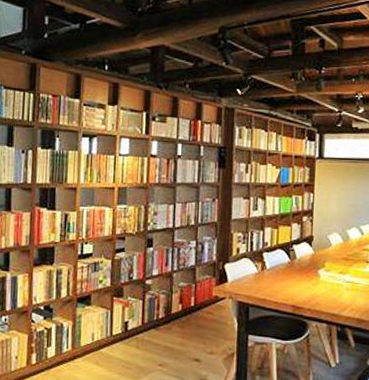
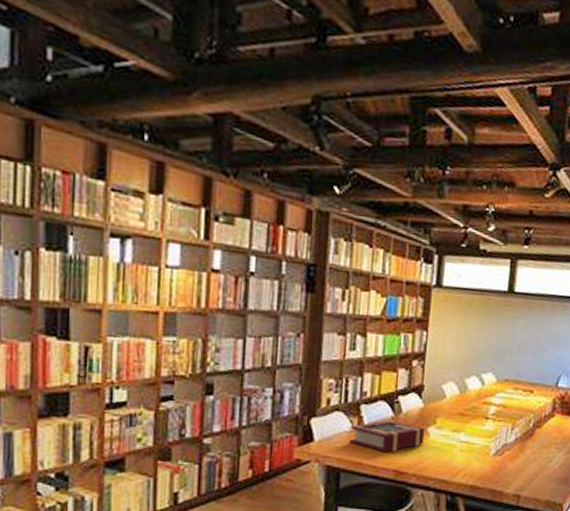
book: none [255,264,316,291] -> present [349,419,425,452]

